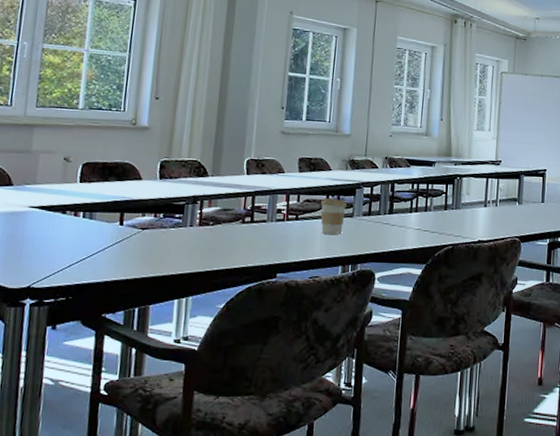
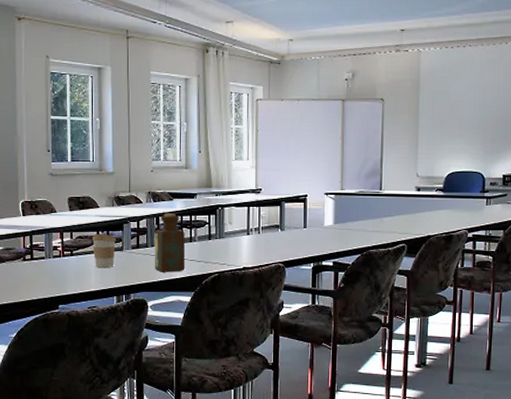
bottle: none [385,180,420,243] -> present [154,213,186,272]

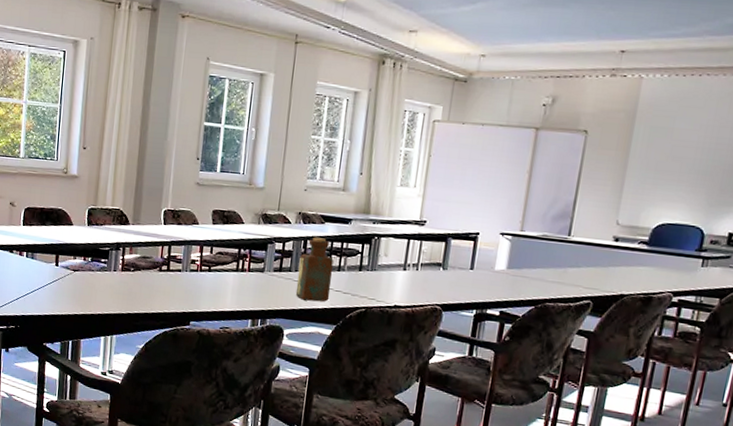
coffee cup: present [92,233,116,268] -> none [232,251,258,289]

